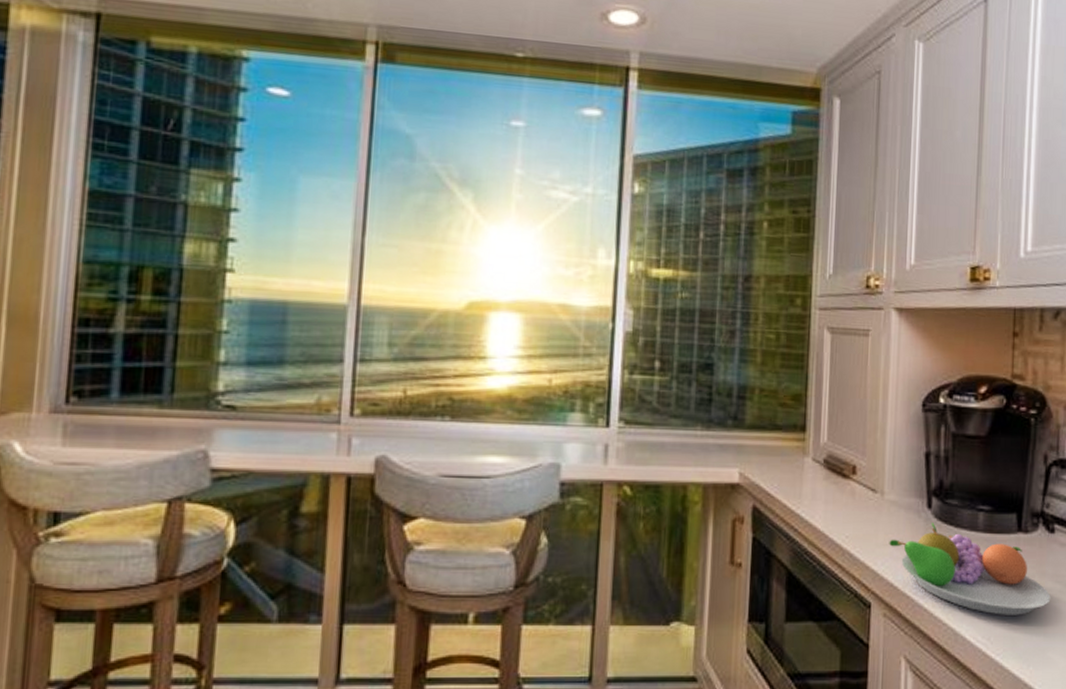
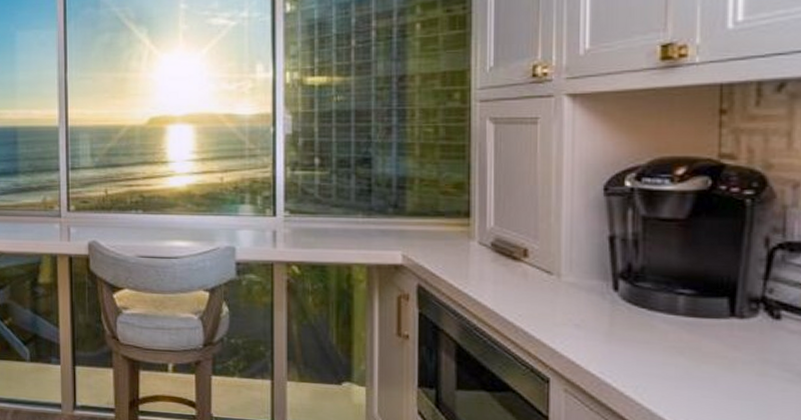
fruit bowl: present [889,523,1051,615] -> none [568,305,777,402]

